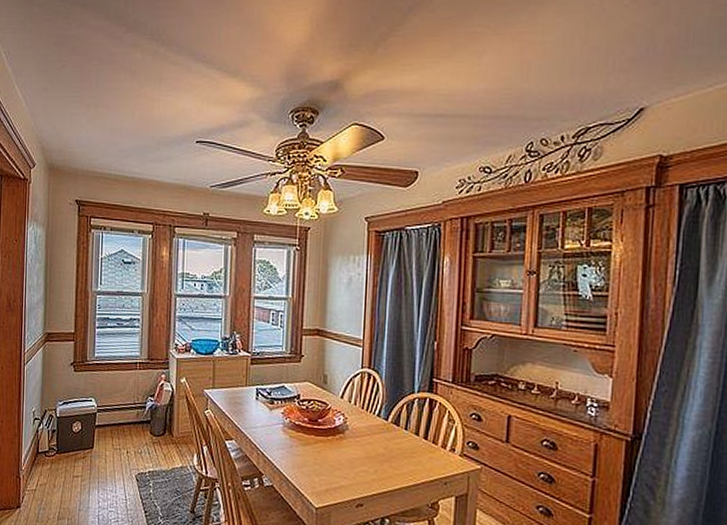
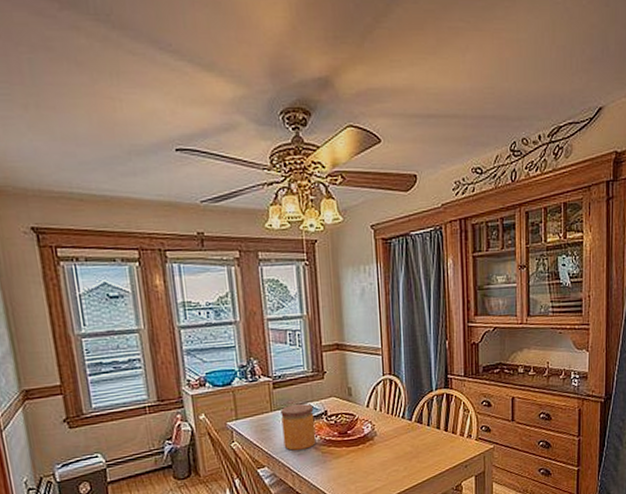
jar: none [253,382,287,430] -> present [281,403,316,451]

